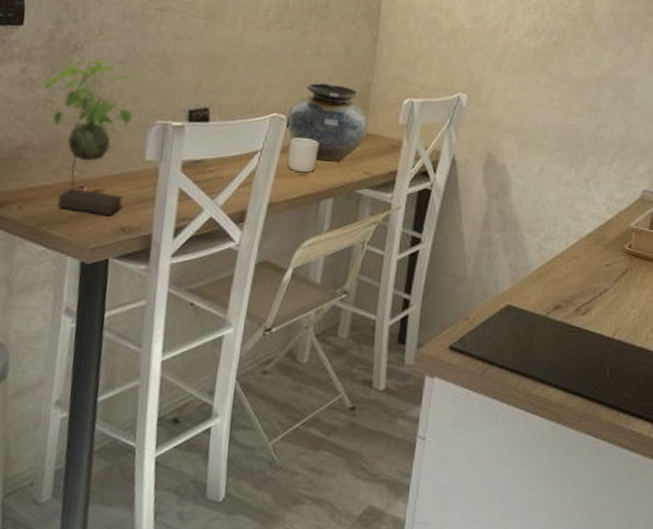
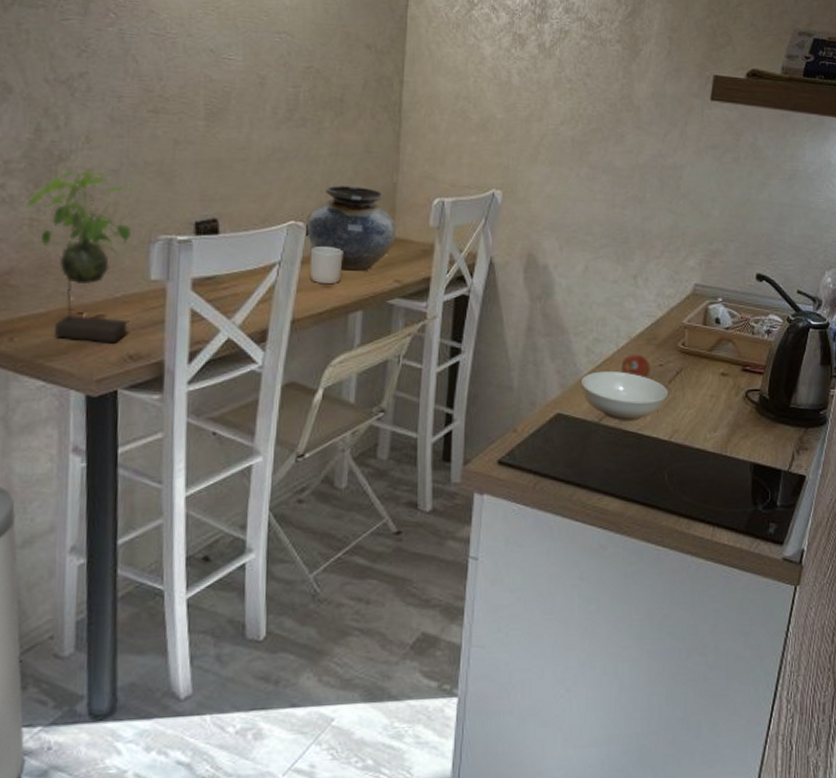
bowl: none [531,267,614,317] -> present [580,371,669,421]
fruit: none [570,252,598,277] -> present [621,354,650,378]

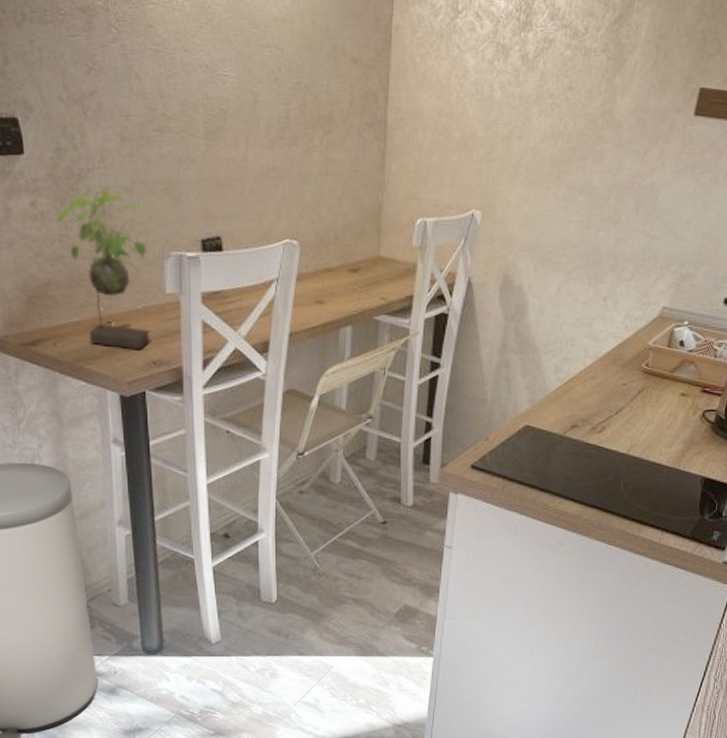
vase: present [308,185,396,271] -> none [301,205,382,289]
mug: present [309,245,343,285] -> none [304,263,334,301]
bowl: present [580,371,669,421] -> none [548,388,630,435]
fruit: present [621,354,650,378] -> none [587,372,614,396]

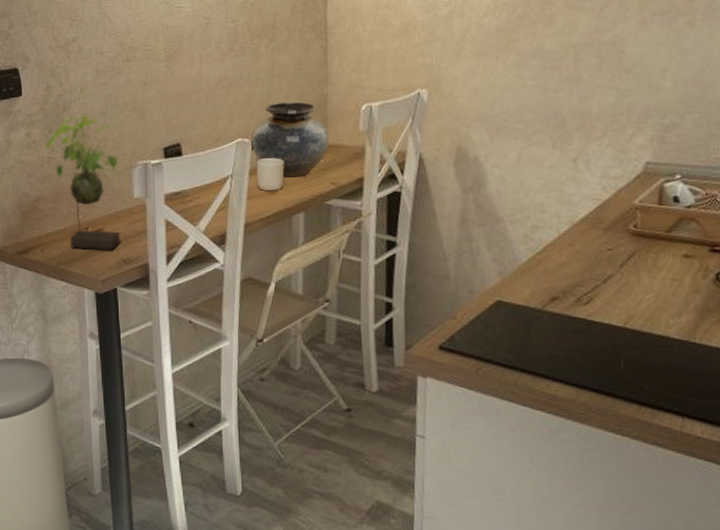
vase: none [301,205,382,289] -> present [252,102,329,178]
mug: none [304,263,334,301] -> present [256,157,285,192]

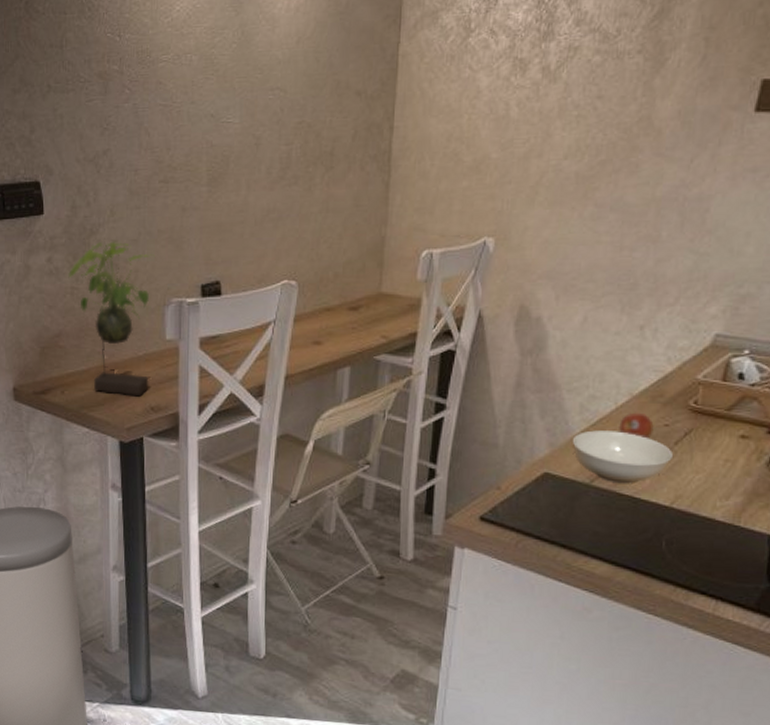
vase: present [252,102,329,178] -> none [300,242,384,328]
mug: present [256,157,285,192] -> none [301,303,333,342]
bowl: none [520,257,621,308] -> present [572,430,674,484]
fruit: none [564,238,598,264] -> present [619,412,654,439]

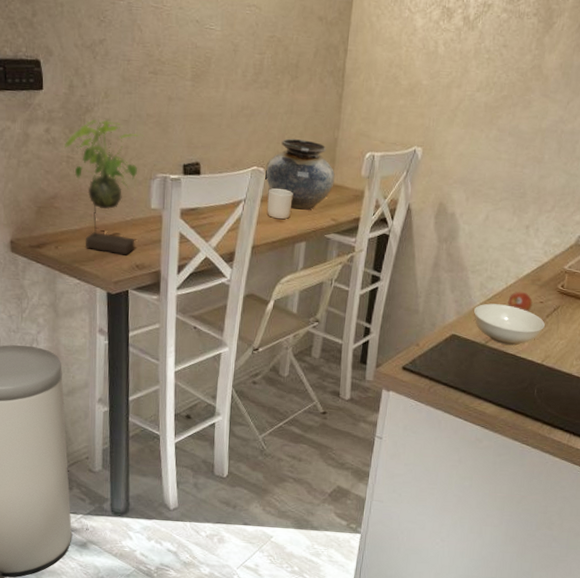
vase: none [300,242,384,328] -> present [266,138,335,210]
mug: none [301,303,333,342] -> present [267,188,293,220]

